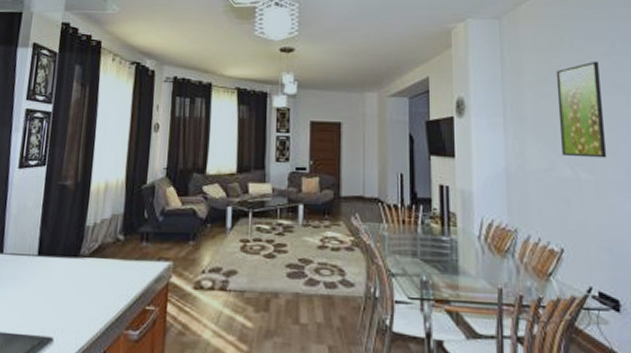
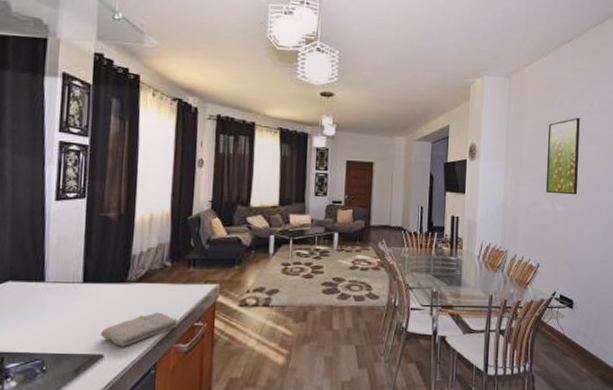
washcloth: none [51,292,129,330] -> present [101,312,178,347]

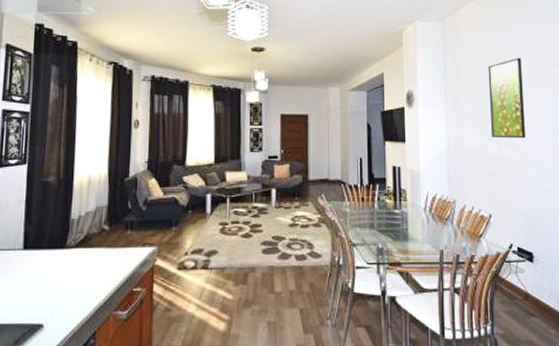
washcloth: present [101,312,178,347] -> none [41,278,116,315]

